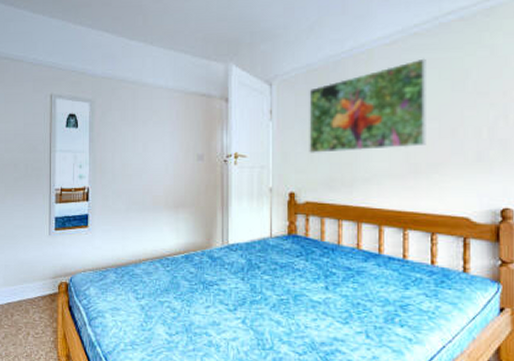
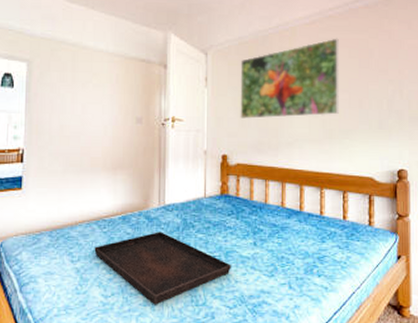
serving tray: none [158,272,300,346] -> present [94,232,231,305]

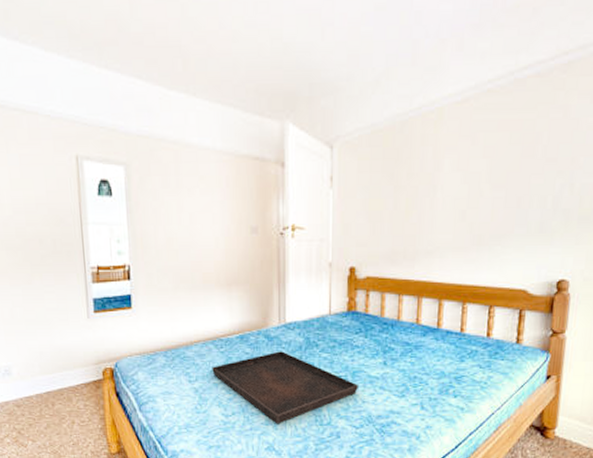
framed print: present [240,38,339,119] -> none [371,119,498,225]

